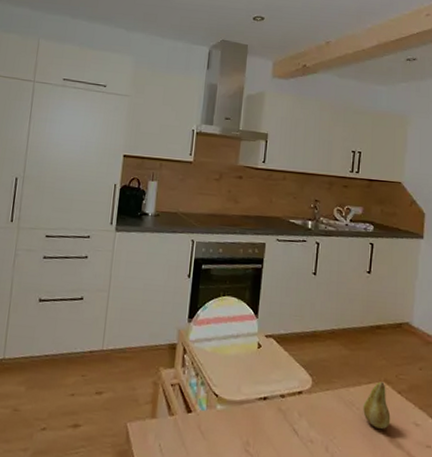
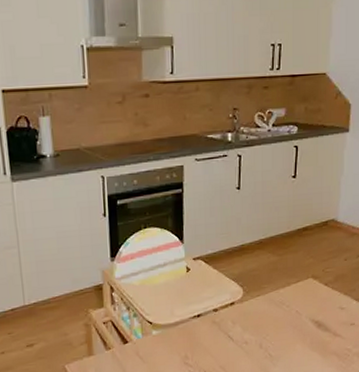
fruit: present [363,381,391,429] -> none [293,278,318,319]

